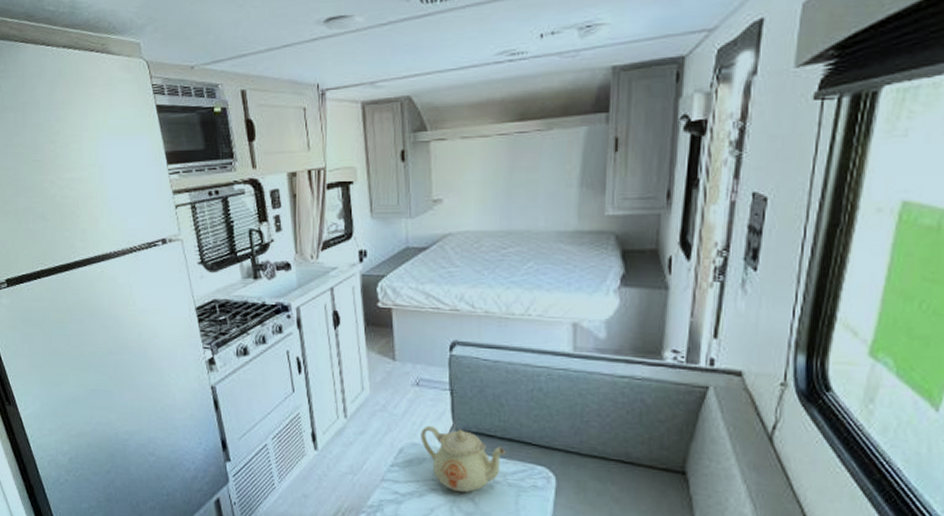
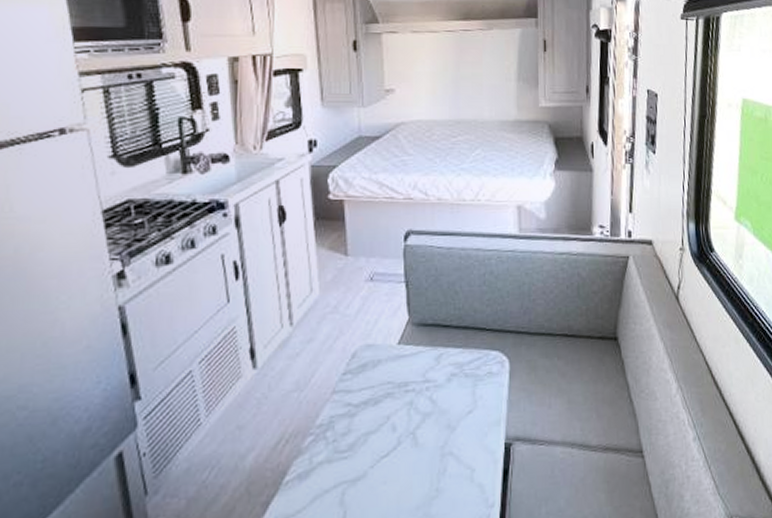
teapot: present [420,425,506,492] -> none [375,322,462,392]

